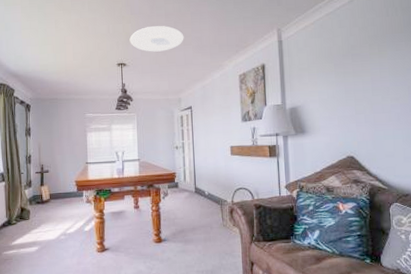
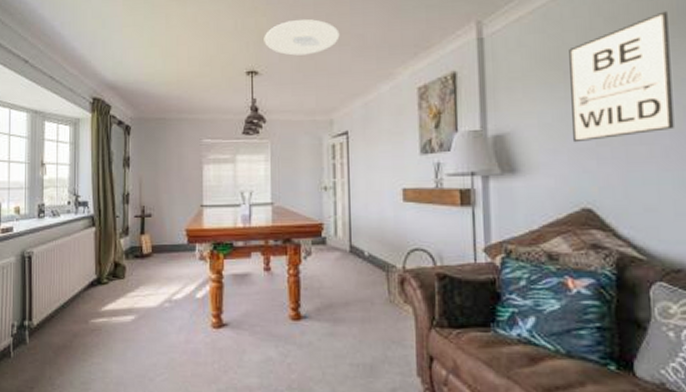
wall art: none [337,24,403,112] -> present [569,11,674,143]

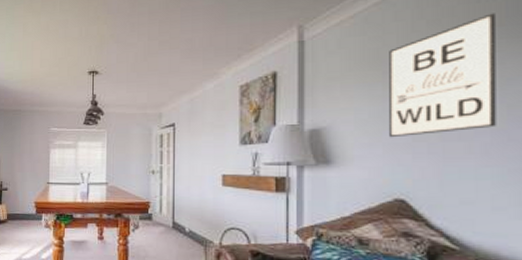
ceiling light: present [264,19,340,56] -> none [104,26,171,58]

